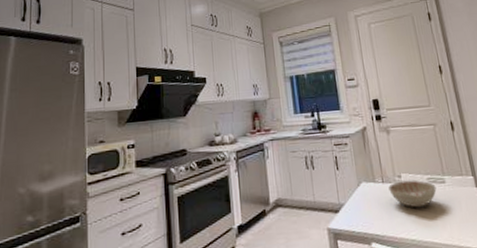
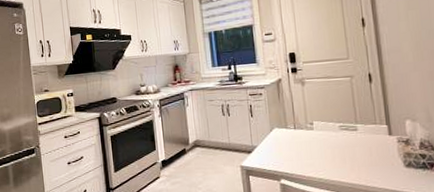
decorative bowl: present [388,180,437,208] -> none [300,127,348,152]

